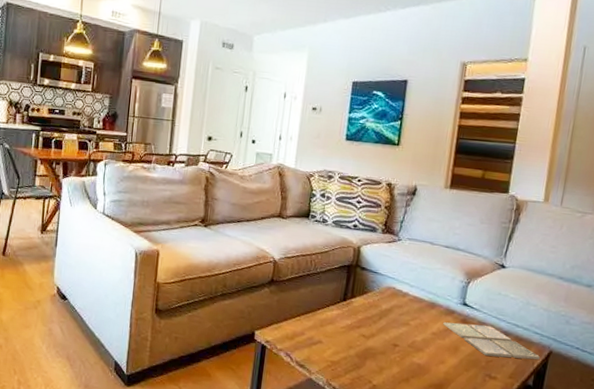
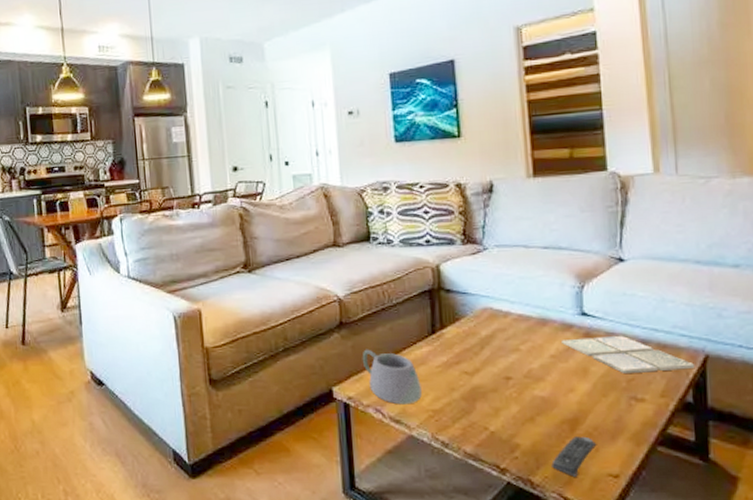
mug: none [283,304,326,354] -> present [362,349,422,405]

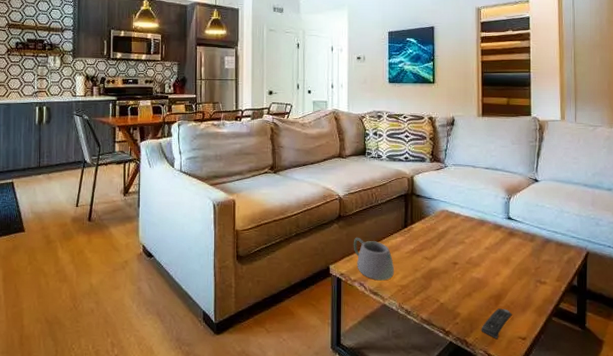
drink coaster: present [562,335,696,375] -> none [493,235,580,264]

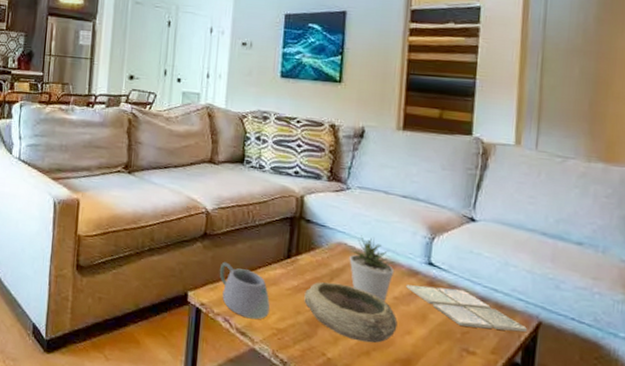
bowl: none [420,242,489,286] -> present [304,282,398,343]
potted plant: none [451,202,484,252] -> present [349,235,395,301]
drink coaster: none [493,235,580,264] -> present [406,284,528,332]

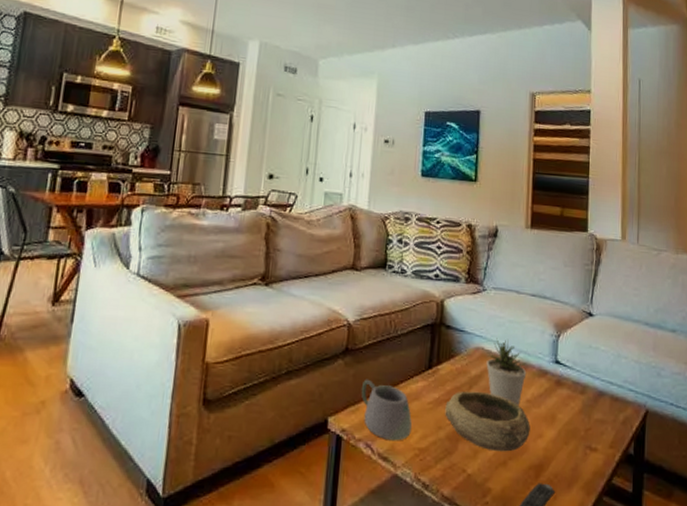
drink coaster: present [406,284,528,332] -> none [537,385,638,424]

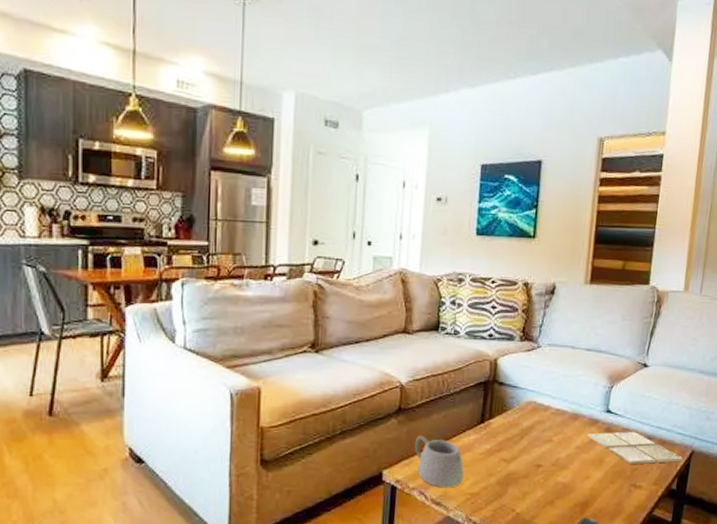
bowl: present [445,391,530,452] -> none [496,441,579,493]
potted plant: present [486,338,527,406] -> none [538,392,578,452]
drink coaster: none [537,385,638,424] -> present [587,431,684,465]

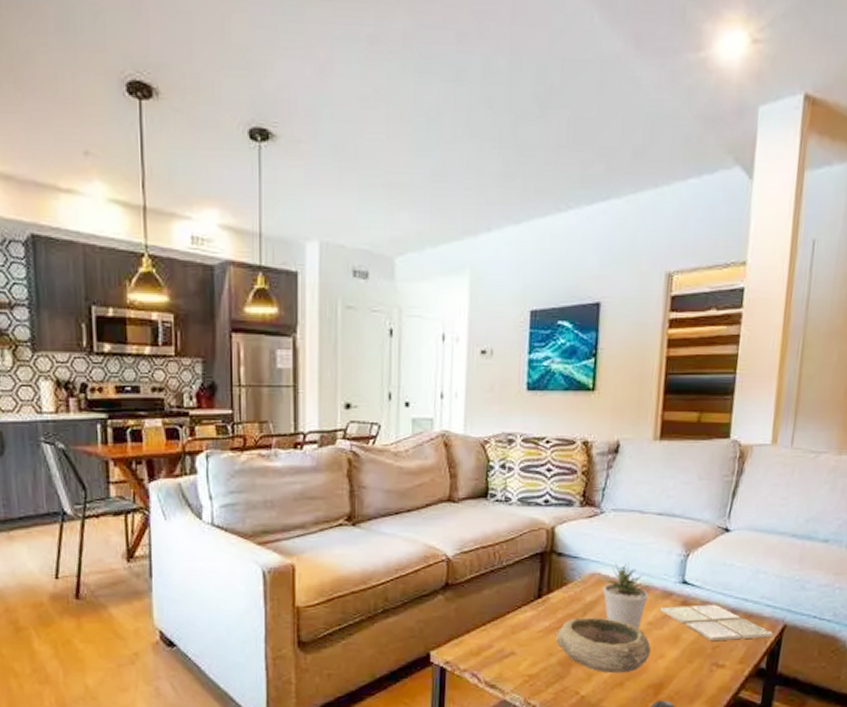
mug: present [414,435,464,488] -> none [464,612,520,670]
bowl: none [496,441,579,493] -> present [556,617,651,674]
potted plant: none [538,392,578,452] -> present [603,562,649,628]

